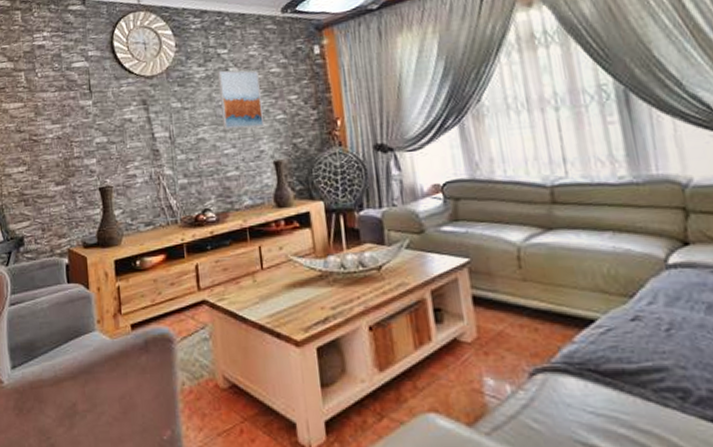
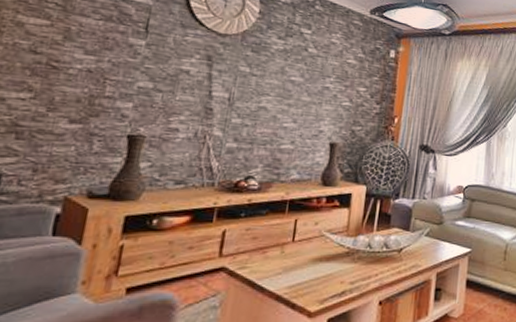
wall art: present [217,70,264,130] -> none [288,48,336,109]

